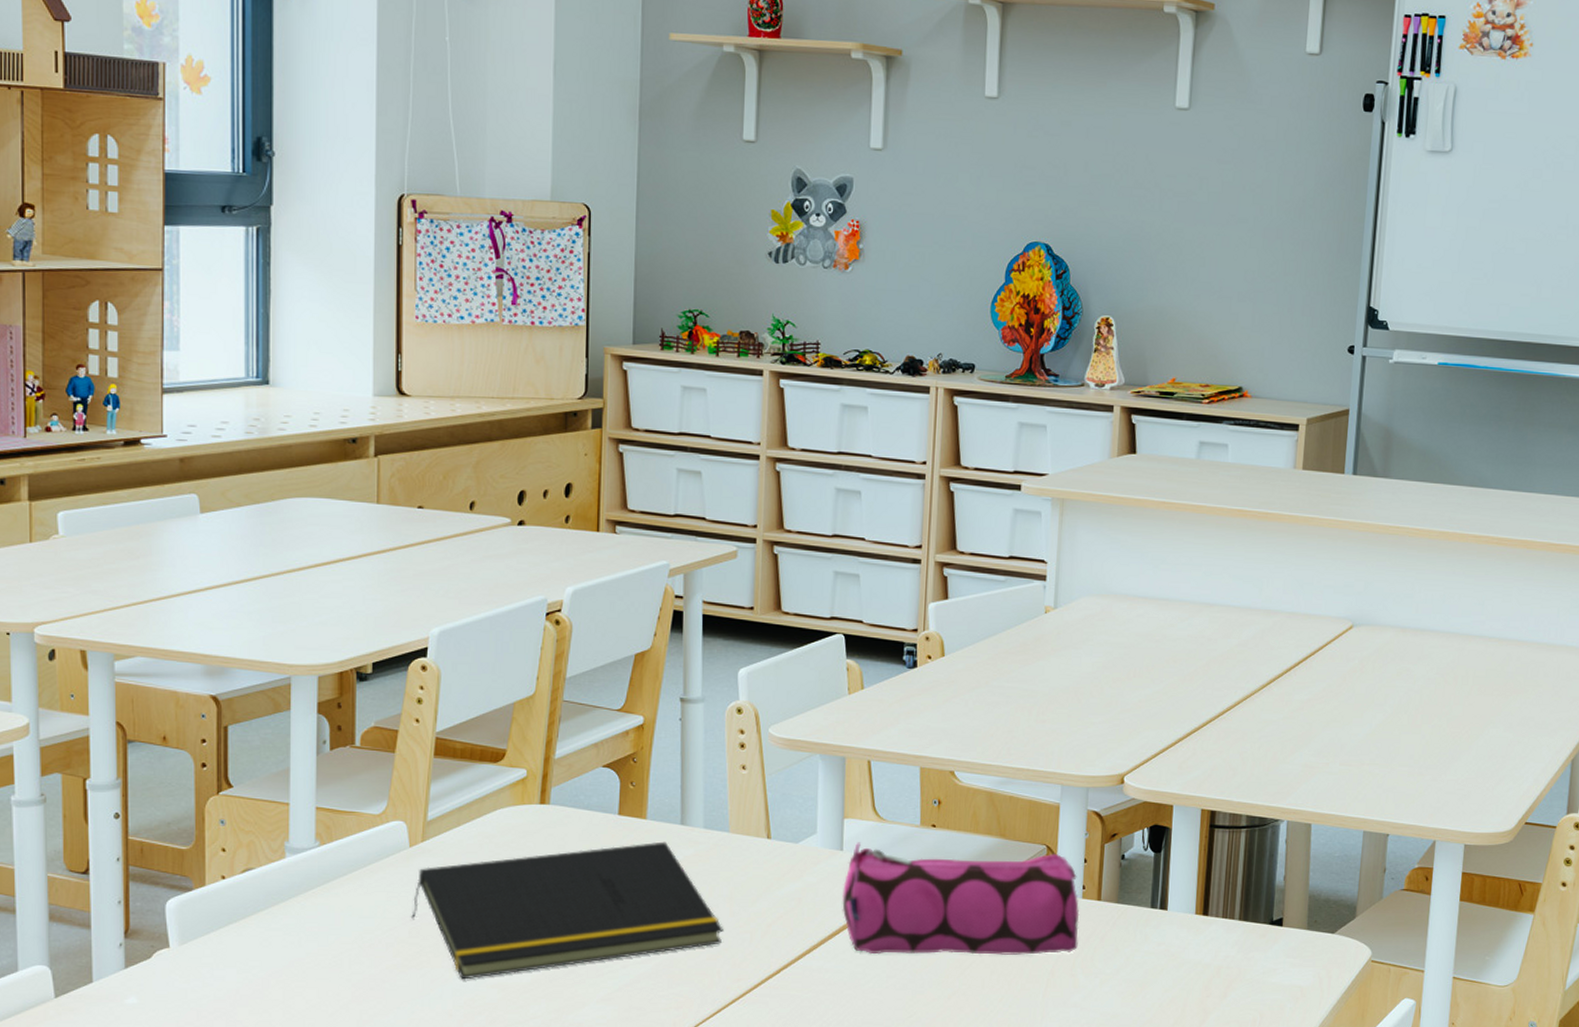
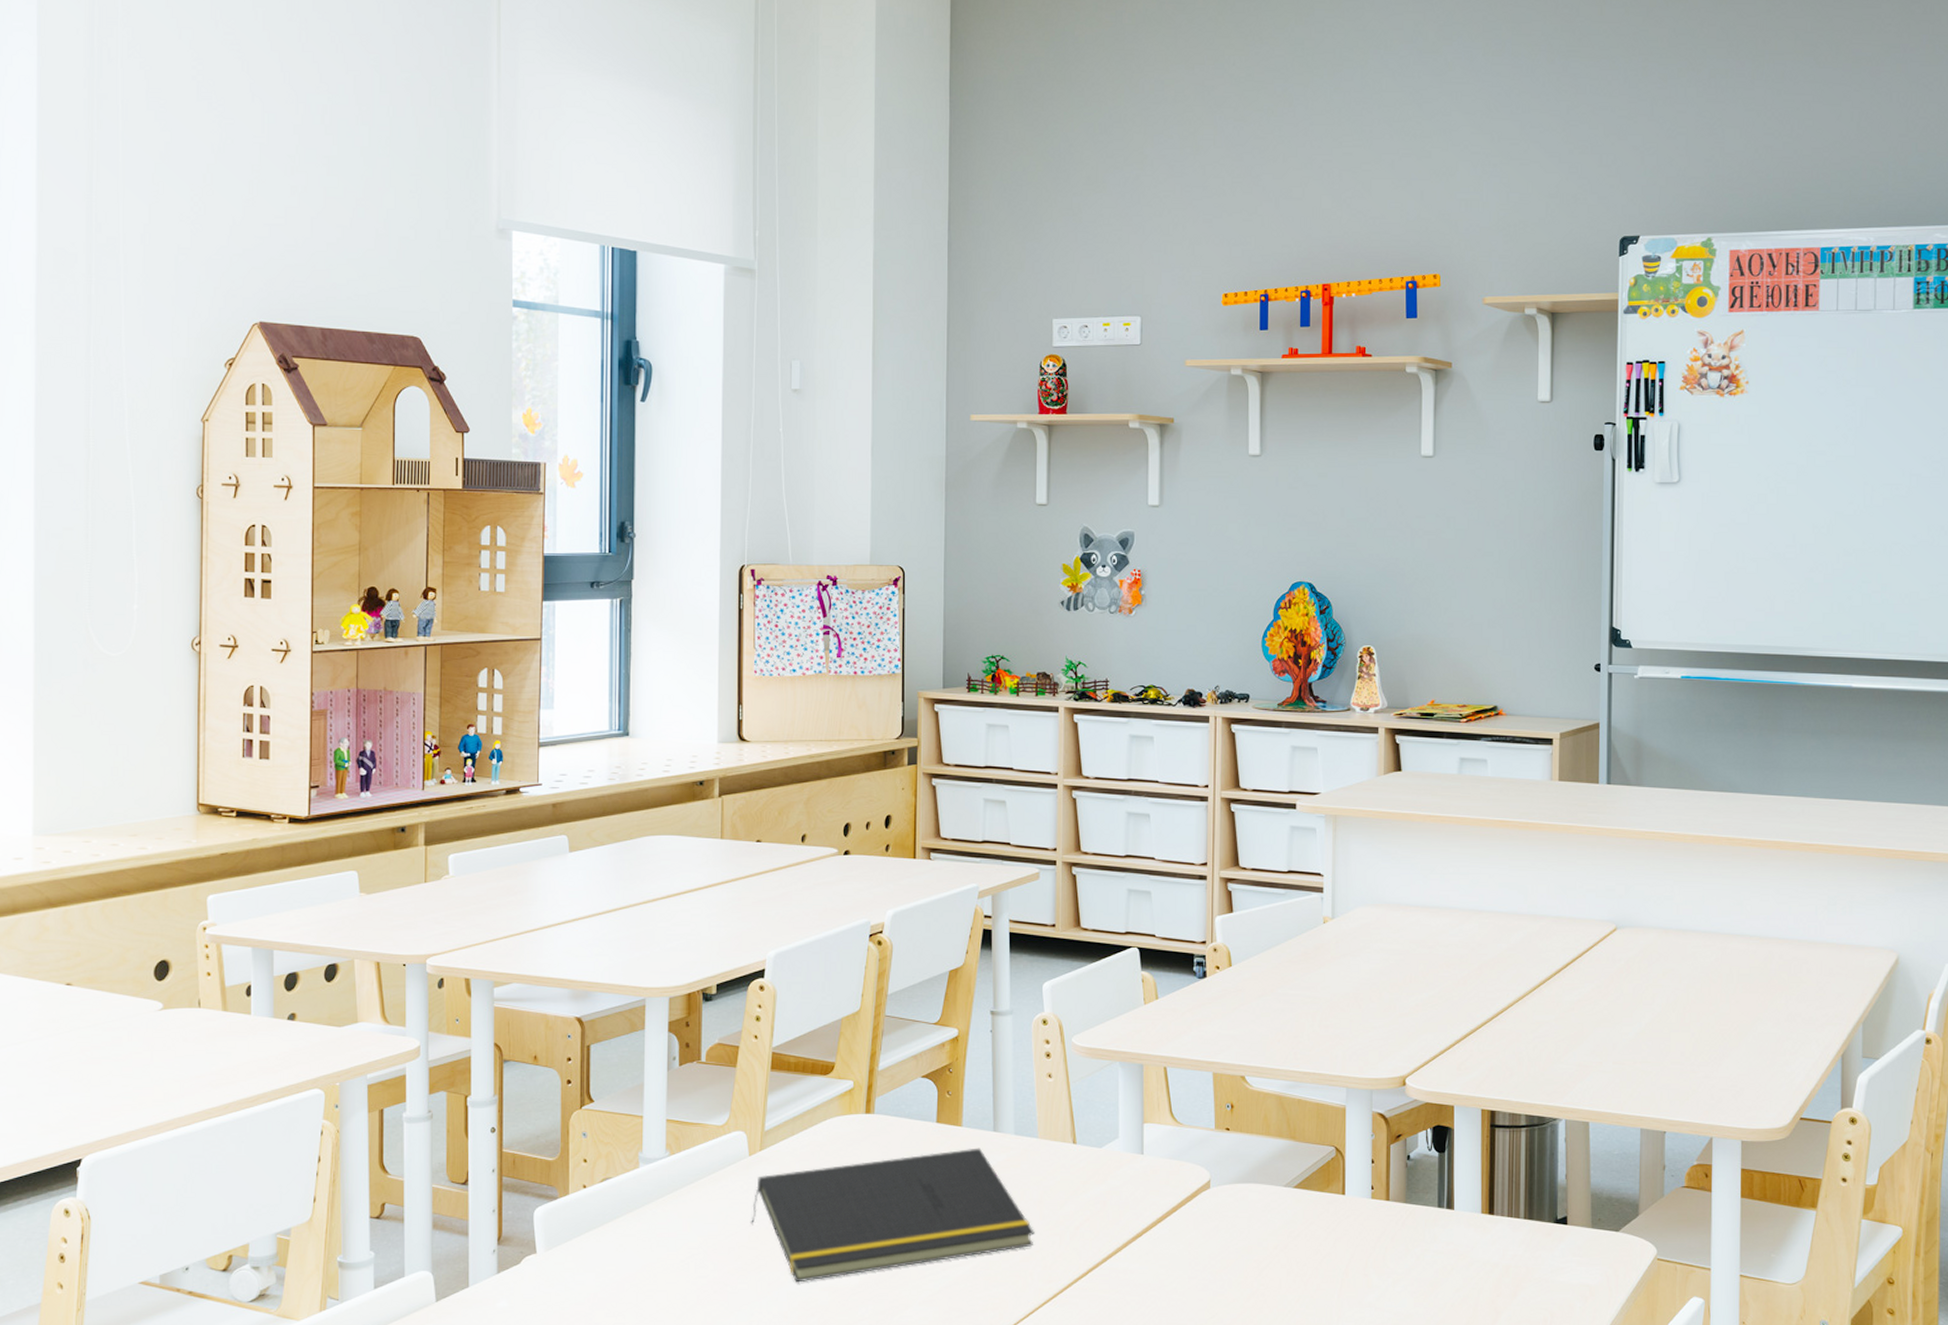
pencil case: present [842,842,1080,955] -> none [1144,1146,1370,1256]

